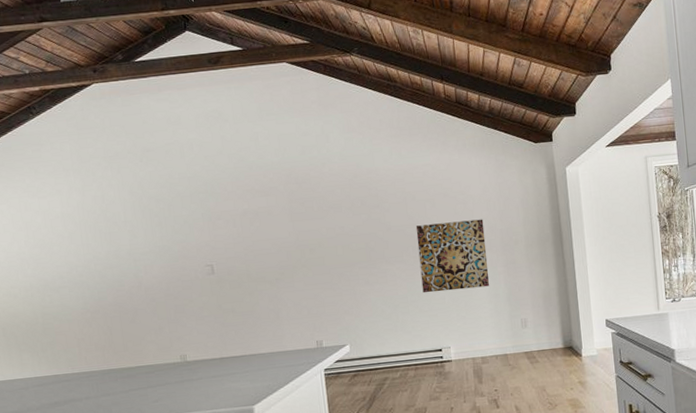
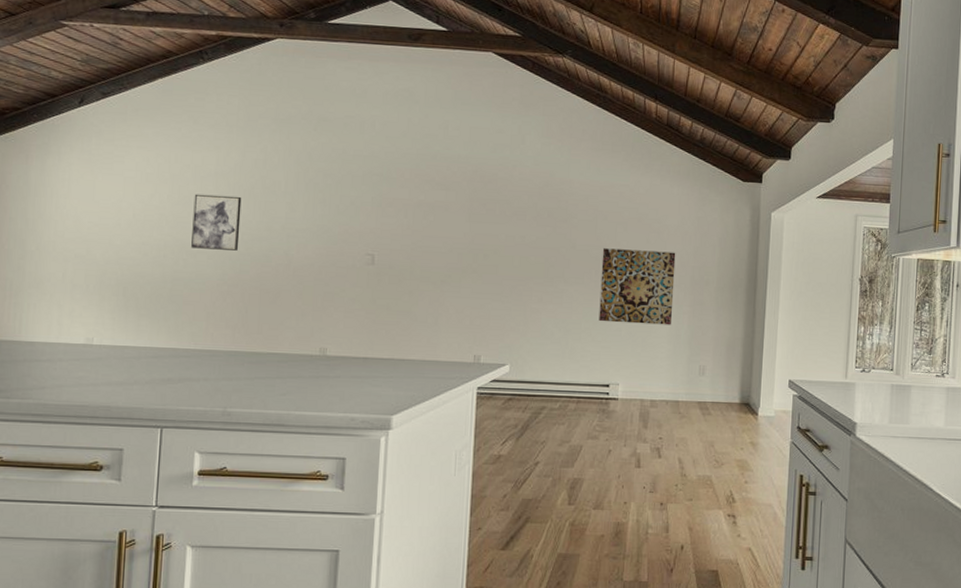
wall art: none [47,232,94,285] -> present [191,194,242,251]

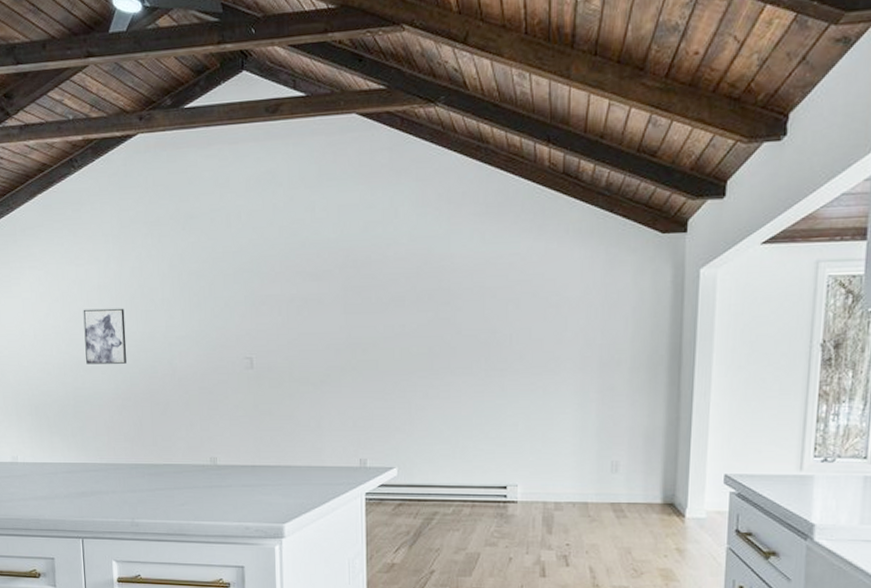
wall art: present [599,248,676,325] -> none [491,329,579,416]

